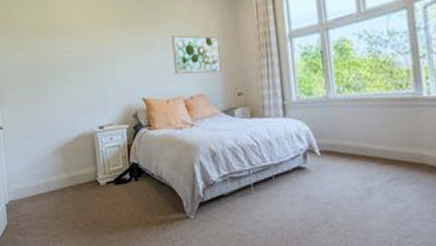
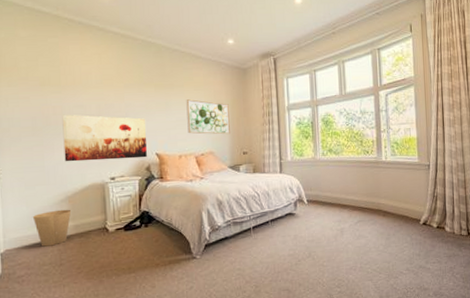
trash can: none [31,160,65,199] -> present [33,209,72,247]
wall art: none [52,60,134,111] -> present [62,114,147,162]

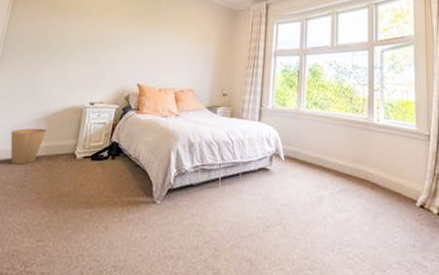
wall art: present [62,114,147,162] -> none [53,36,135,87]
wall art: present [186,99,230,135] -> none [172,35,216,74]

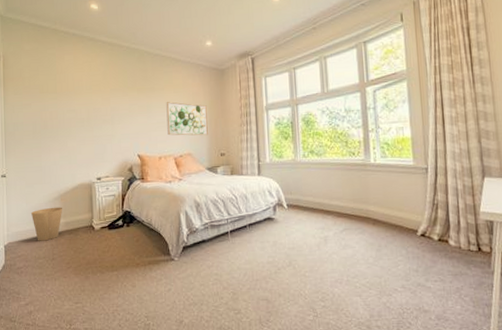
wall art: none [172,35,216,74] -> present [166,102,208,136]

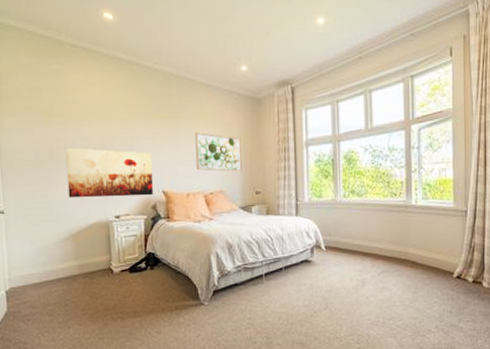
trash can: present [31,207,63,241] -> none [37,248,76,286]
wall art: none [57,118,130,163] -> present [65,147,153,198]

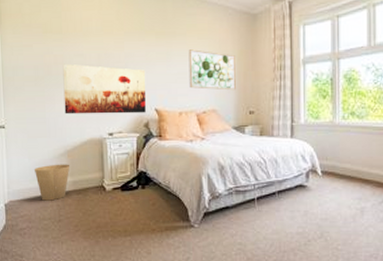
trash can: none [37,248,76,286] -> present [35,164,70,201]

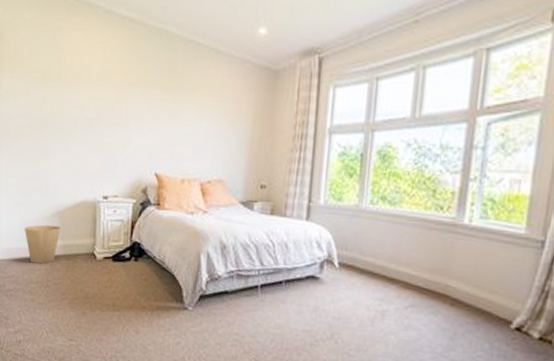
wall art: present [62,63,146,115] -> none [58,115,148,178]
wall art: present [188,49,236,91] -> none [195,108,250,159]

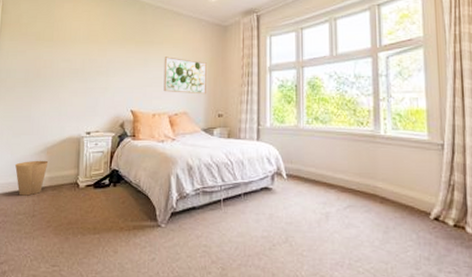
wall art: none [195,108,250,159] -> present [163,57,207,95]

